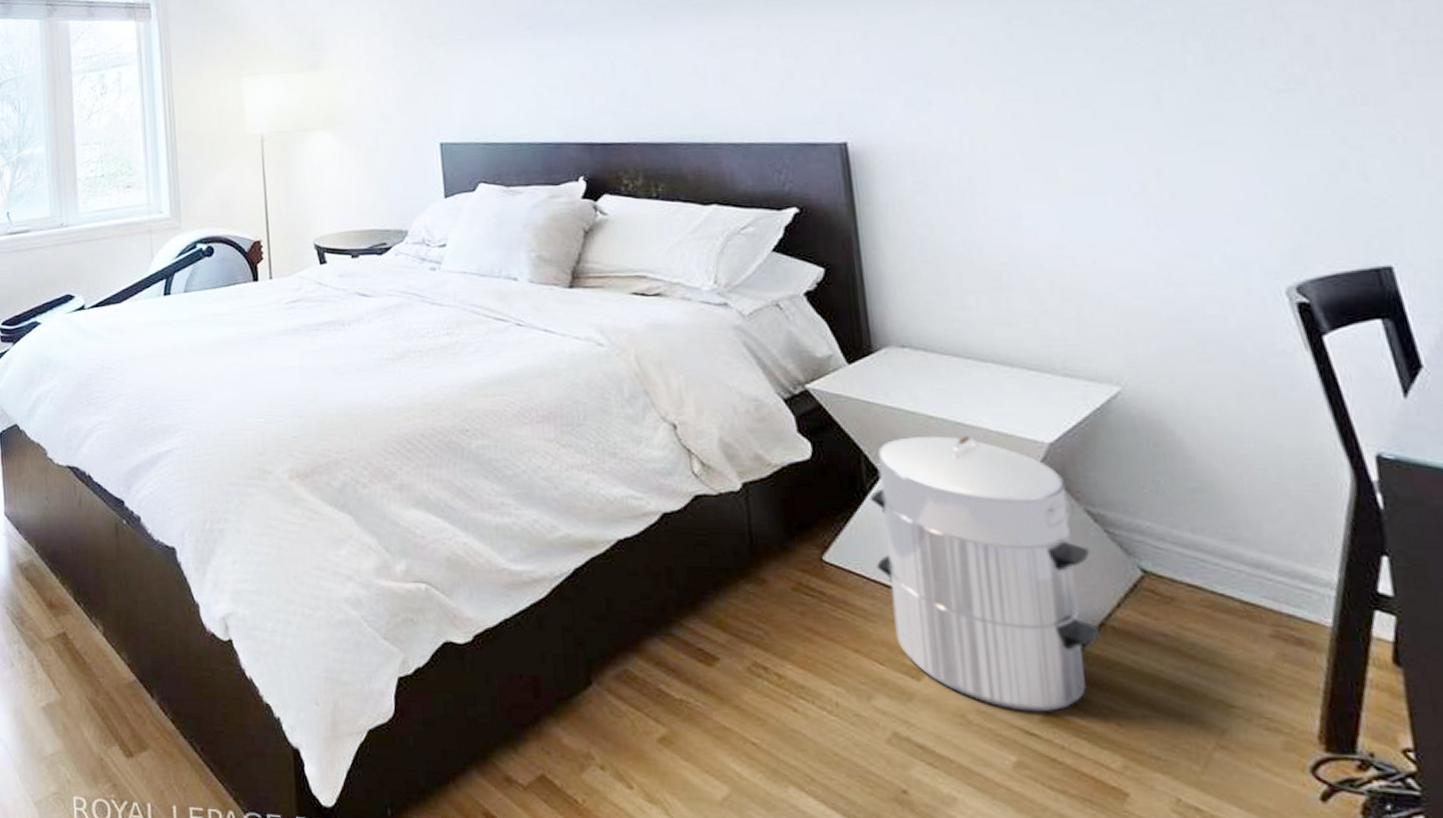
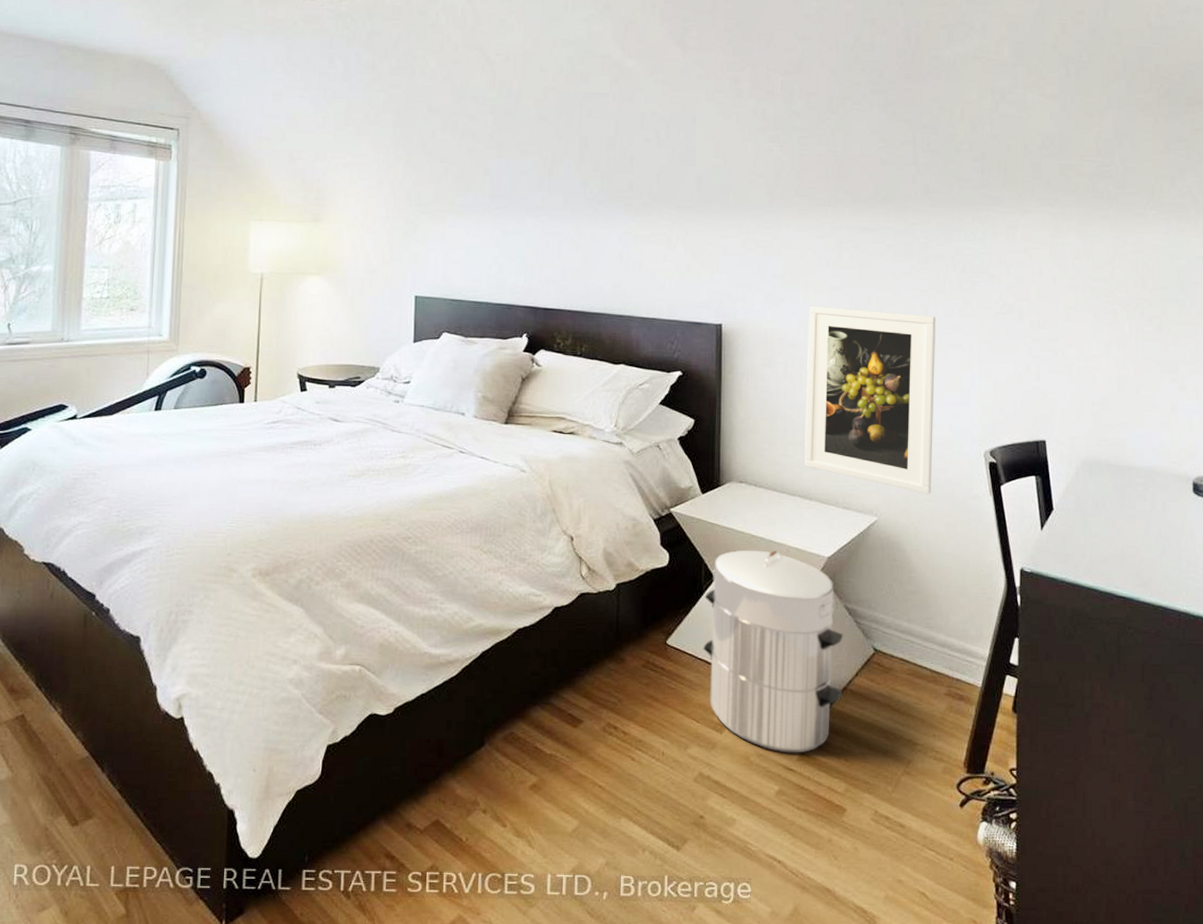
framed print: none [973,103,1205,353] -> present [804,305,936,495]

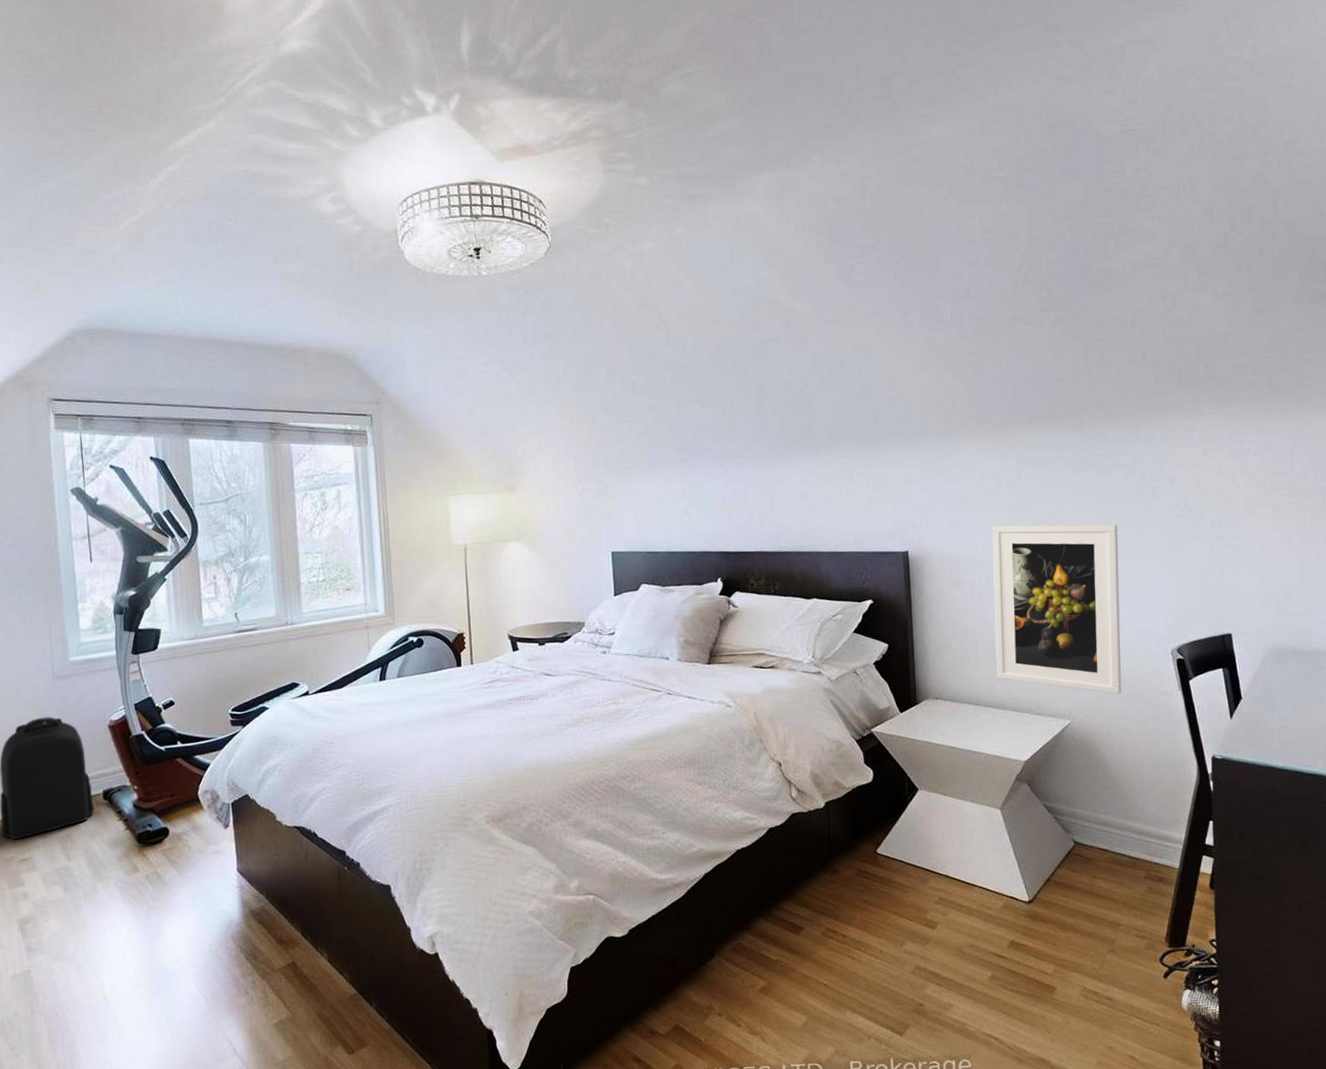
waste bin: present [702,549,844,753] -> none [909,758,1046,942]

